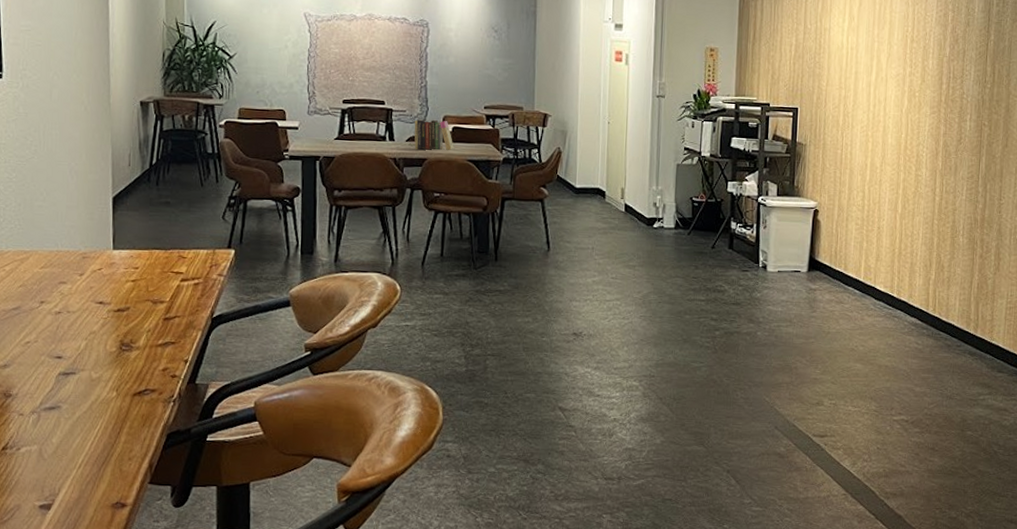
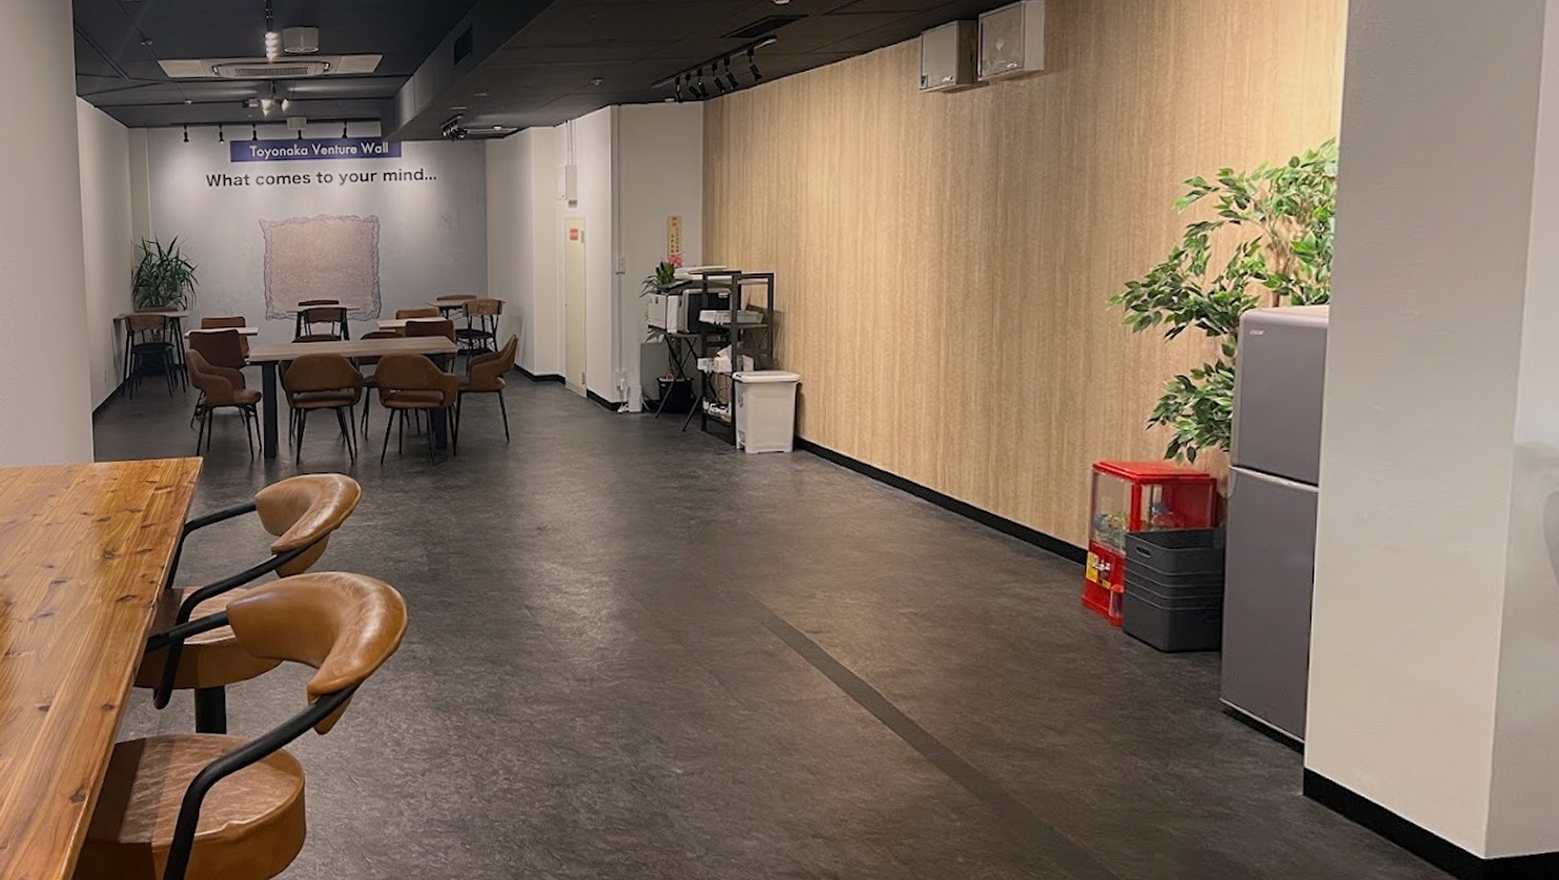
books: present [414,119,454,151] -> none [368,316,408,347]

